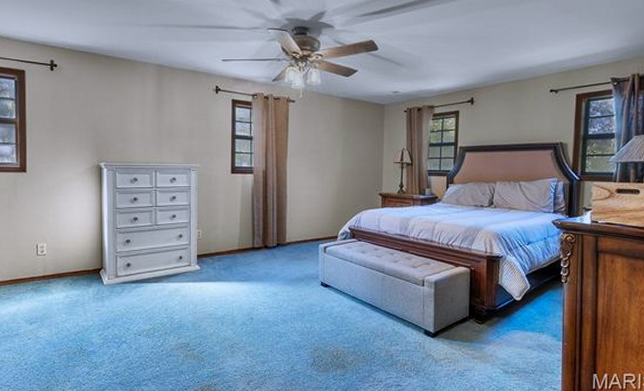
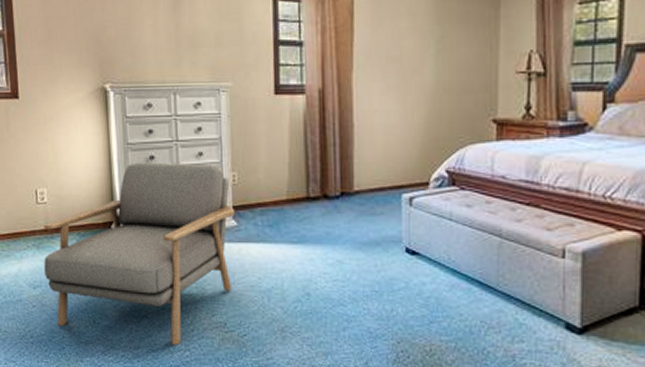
armchair: none [40,222,199,364] -> present [44,162,236,346]

